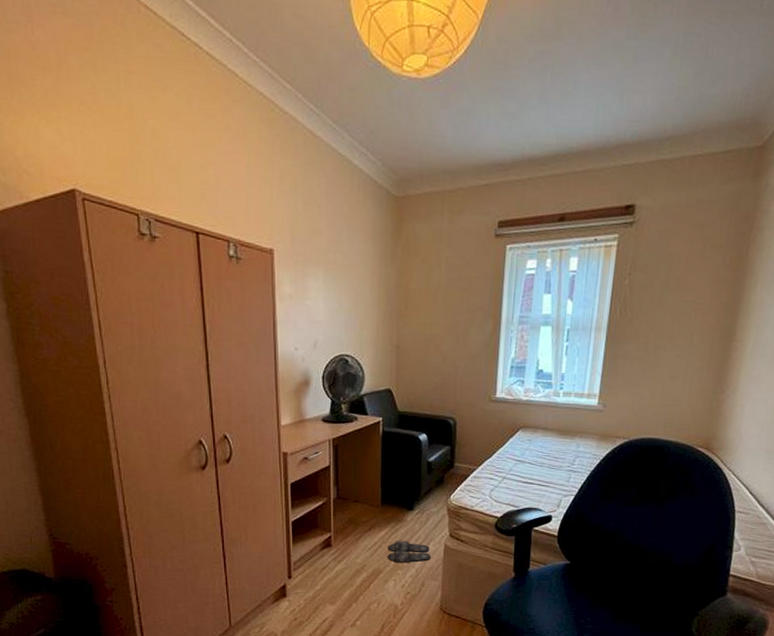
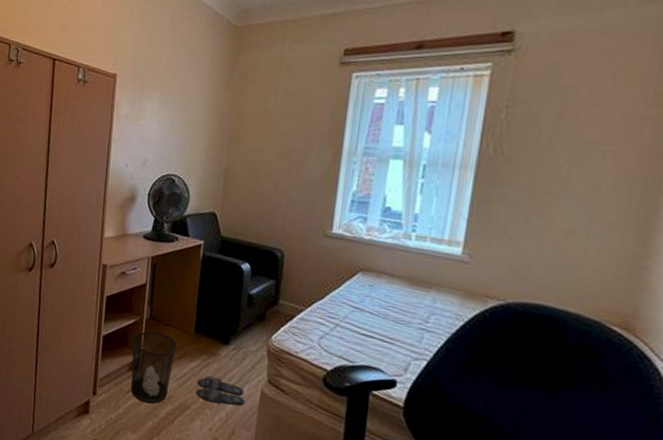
waste bin: none [322,509,366,576] -> present [131,331,177,404]

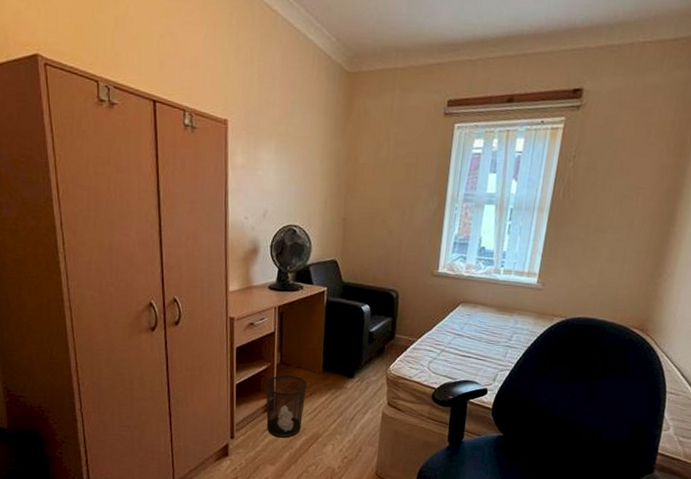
slippers: present [196,376,245,406] -> none [326,406,369,429]

